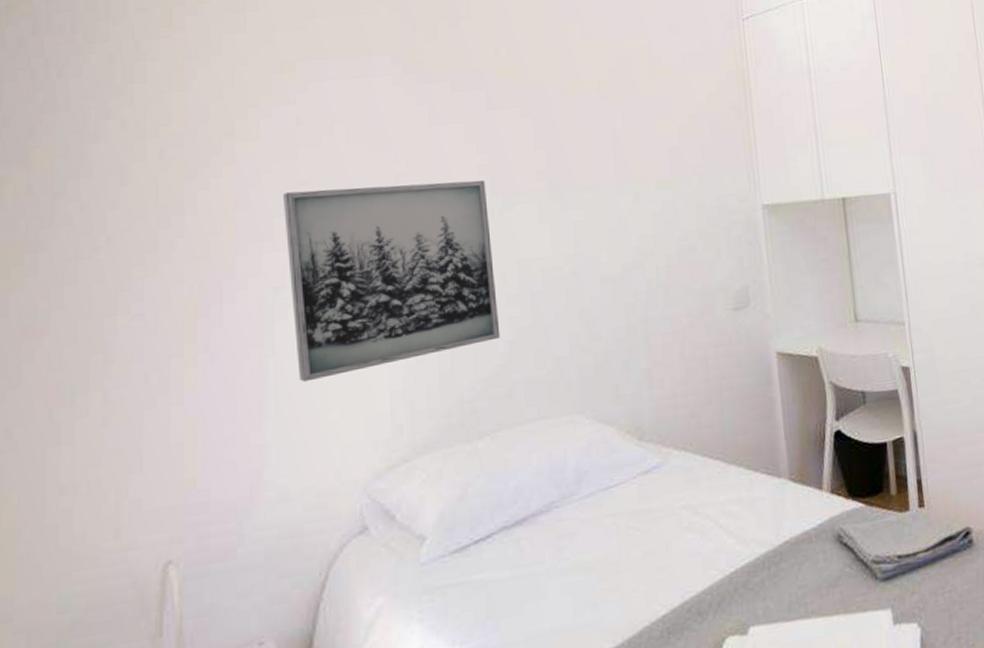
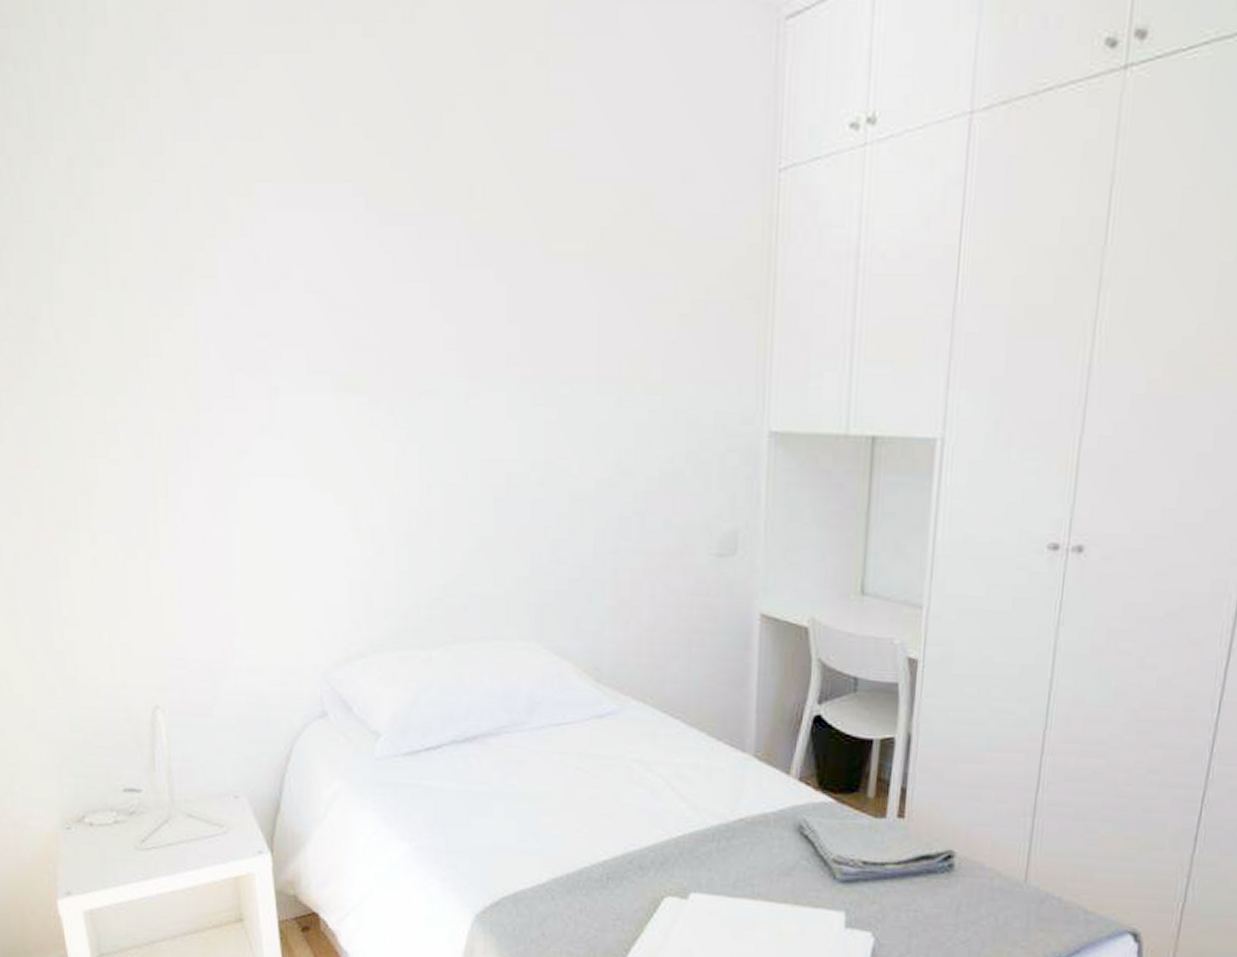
wall art: present [282,180,501,382] -> none [242,345,459,557]

